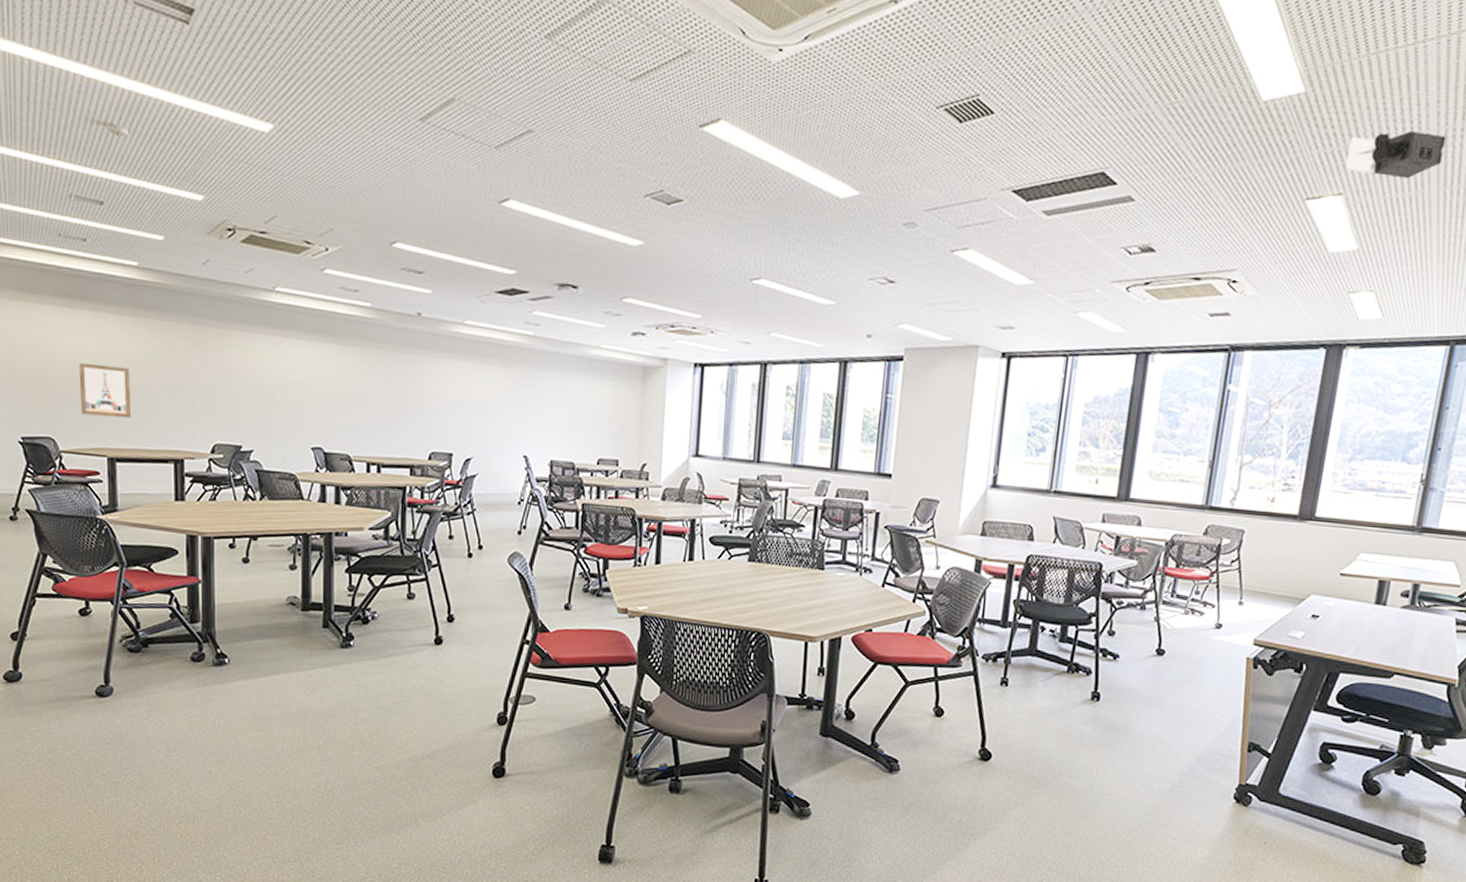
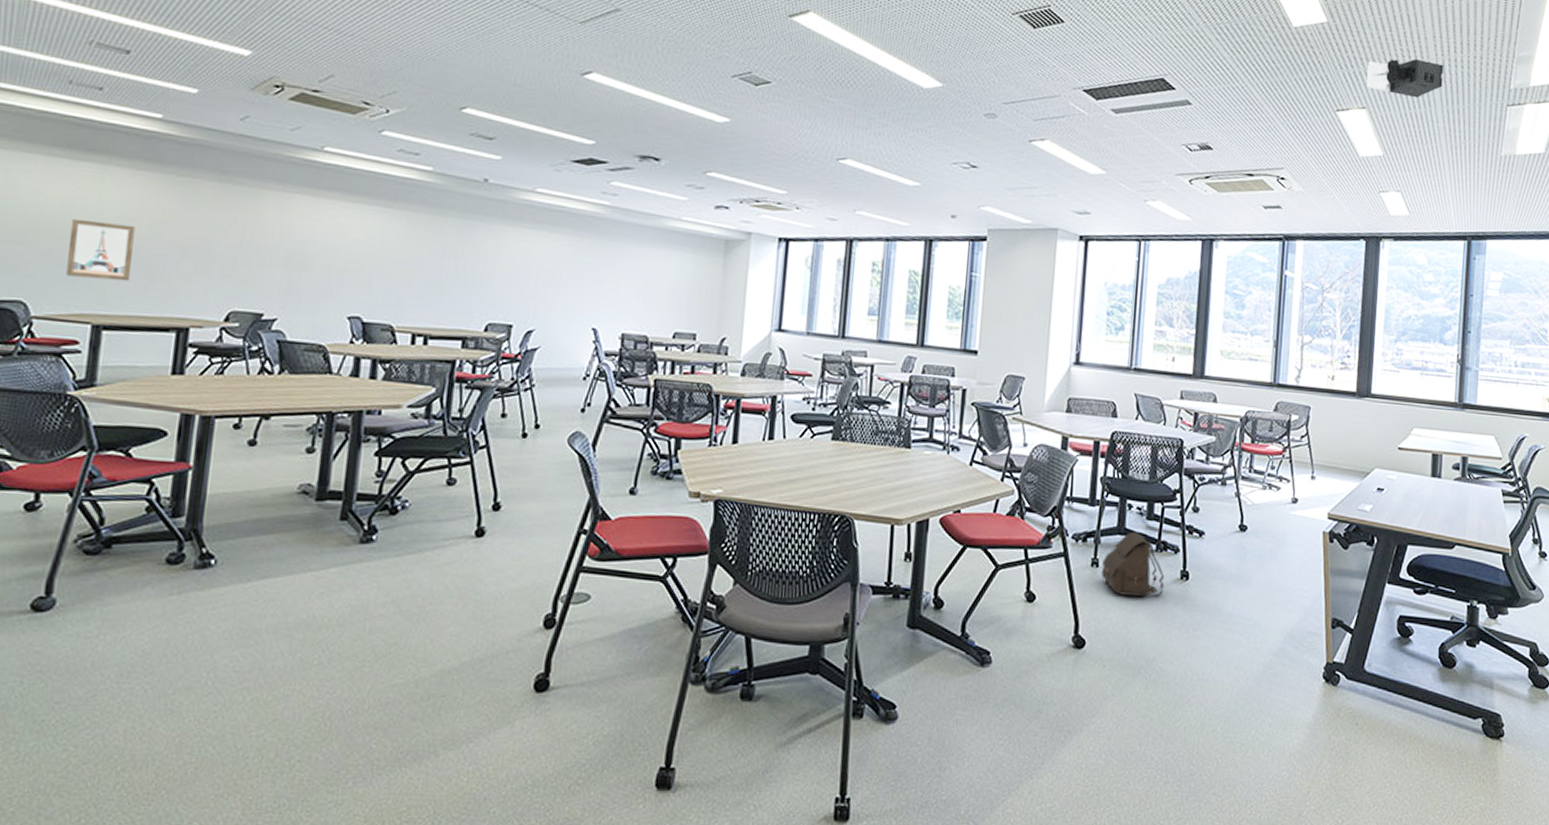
satchel: none [1011,654,1075,715] -> present [1102,532,1165,597]

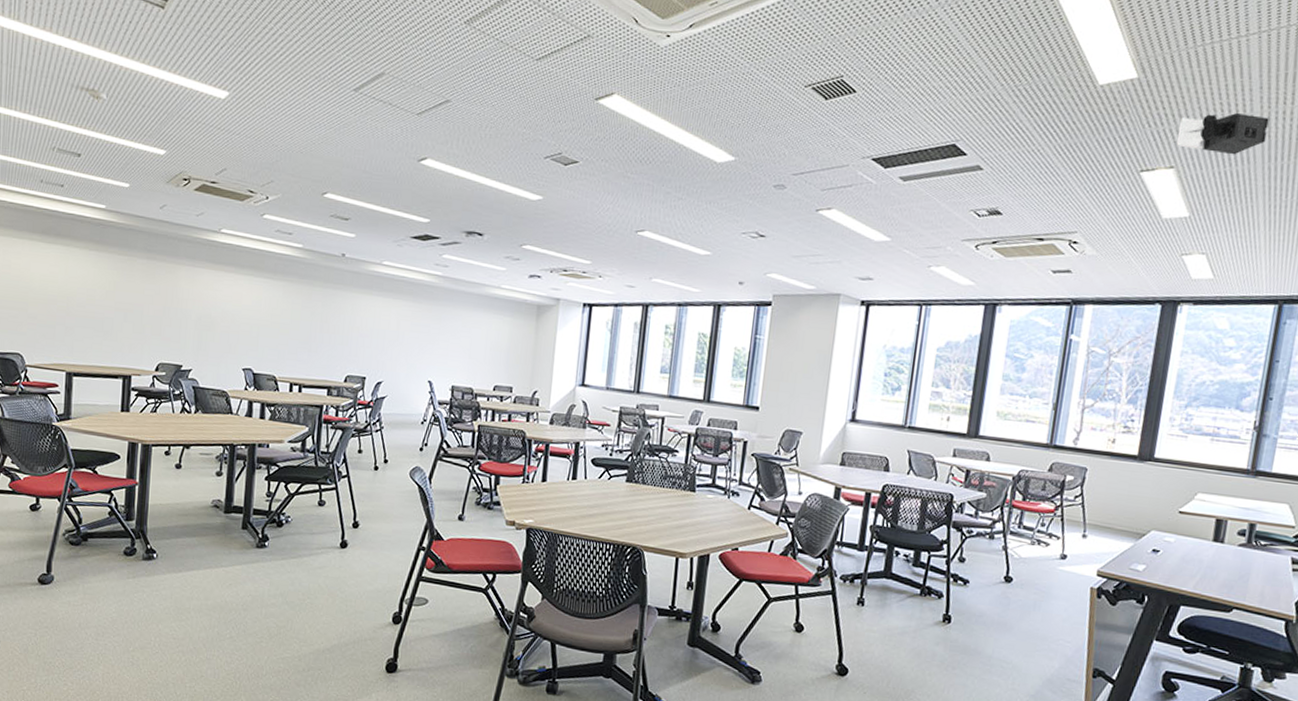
wall art: present [66,218,135,281] -> none [47,289,91,339]
satchel: present [1102,532,1165,597] -> none [866,577,927,636]

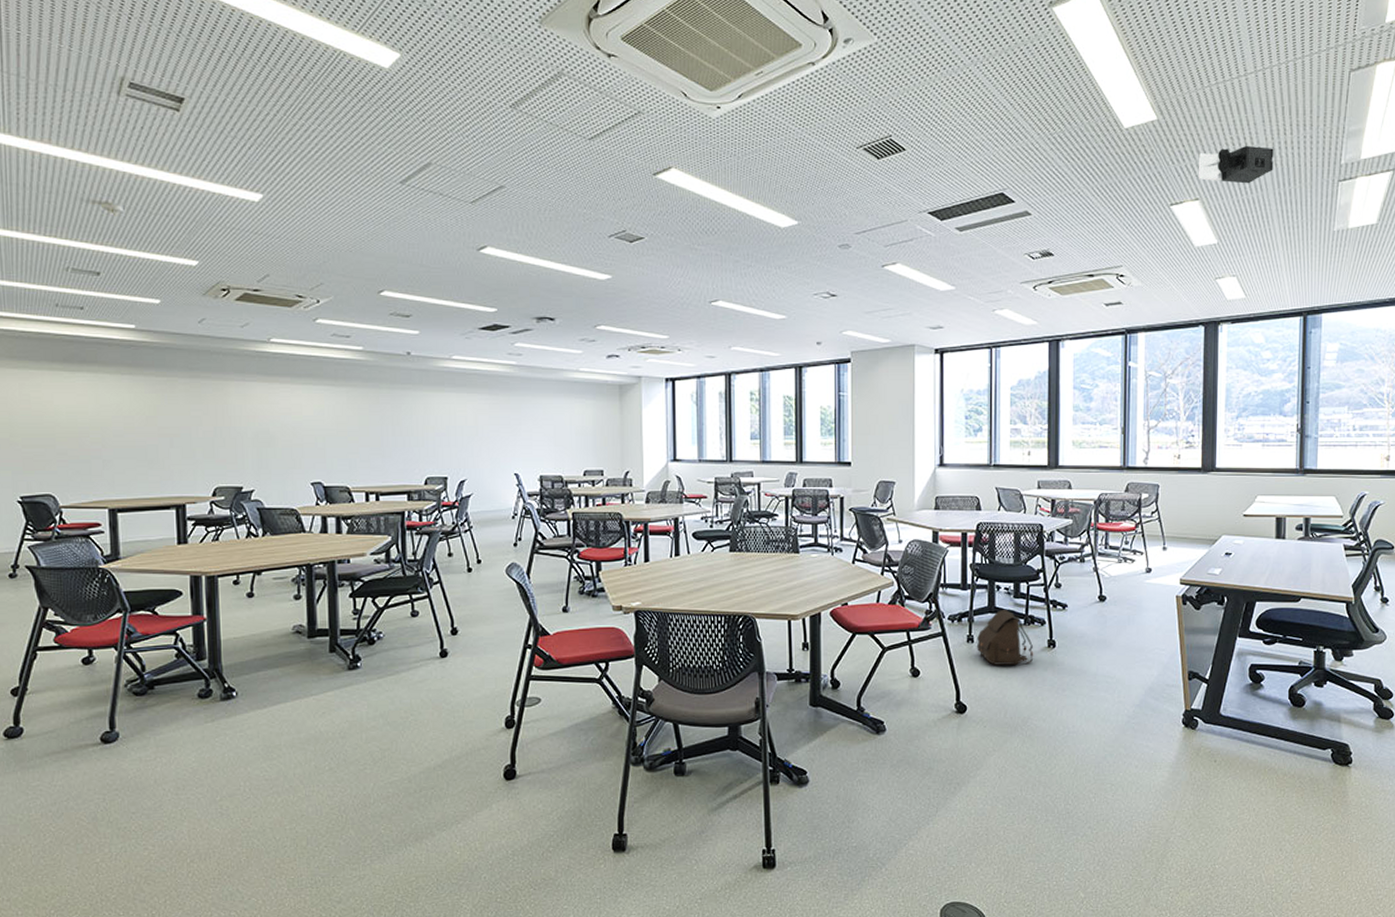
satchel: none [866,577,927,636] -> present [977,610,1034,665]

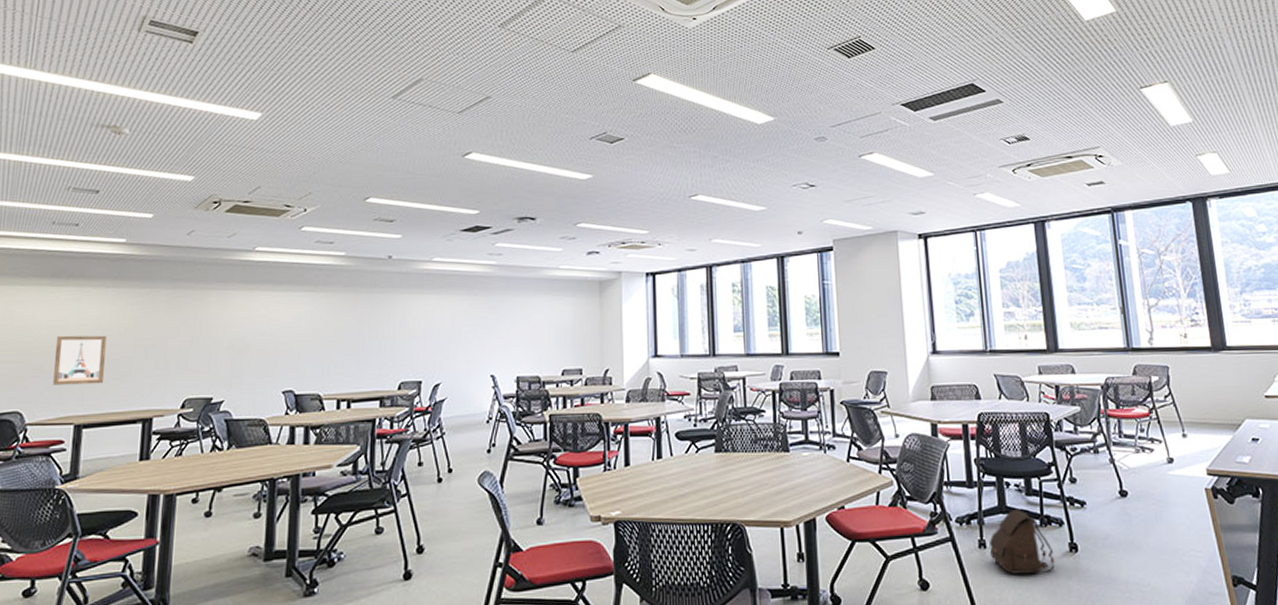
wall art: none [78,421,132,470] -> present [53,335,107,386]
projector: present [1198,146,1274,184] -> none [1161,31,1237,66]

